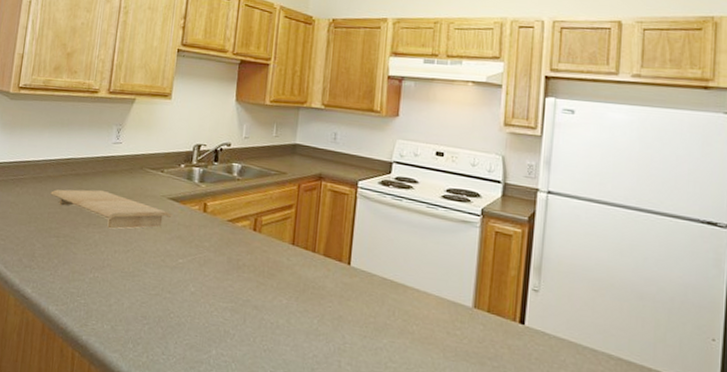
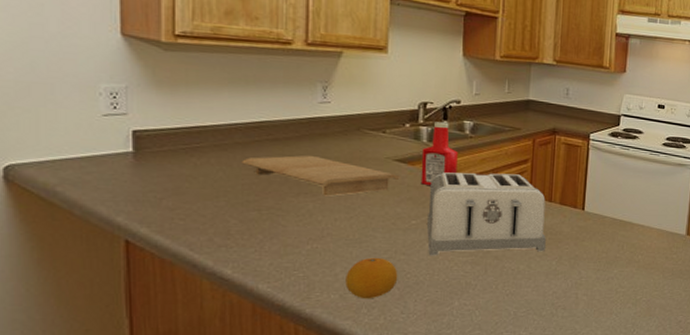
fruit: none [117,292,163,335] -> present [345,257,398,299]
ketchup bottle: none [190,163,225,225] -> present [420,122,458,185]
toaster: none [191,213,309,307] -> present [427,172,546,256]

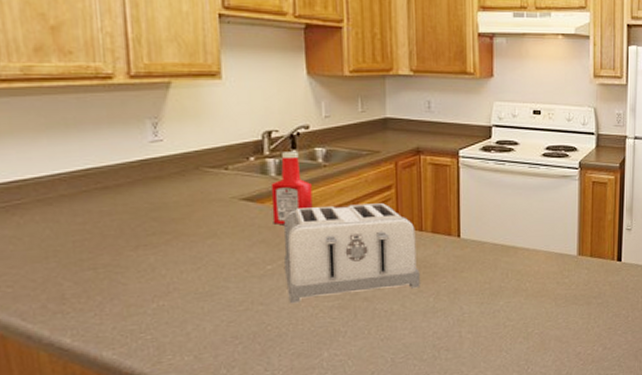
cutting board: present [242,155,400,196] -> none [69,201,249,247]
fruit: present [345,257,398,299] -> none [199,310,258,359]

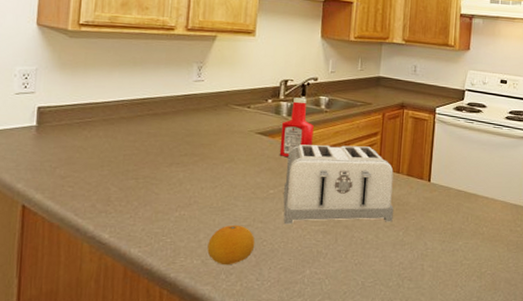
fruit: none [199,310,258,359] -> present [207,225,255,266]

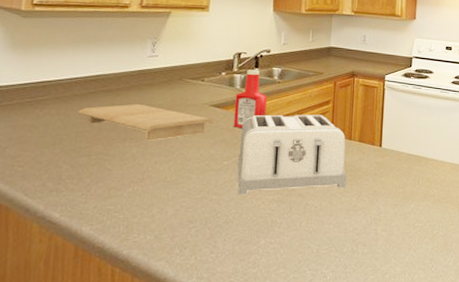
cutting board: none [125,128,261,167] -> present [78,103,215,141]
fruit: present [207,225,255,266] -> none [161,198,210,240]

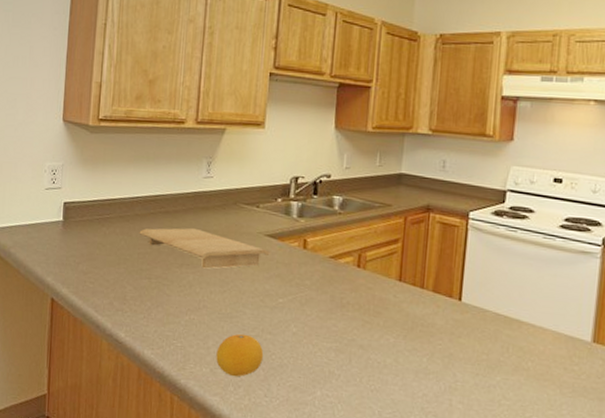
fruit: none [161,198,210,240] -> present [216,334,264,377]
ketchup bottle: present [233,70,267,127] -> none [289,197,326,263]
toaster: present [237,114,346,195] -> none [293,250,417,346]

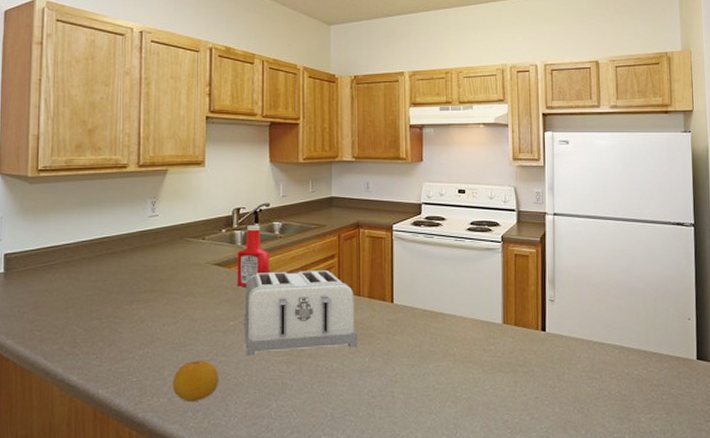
cutting board: present [139,227,270,269] -> none [86,265,218,303]
ketchup bottle: none [289,197,326,263] -> present [237,225,269,286]
toaster: none [293,250,417,346] -> present [245,270,357,357]

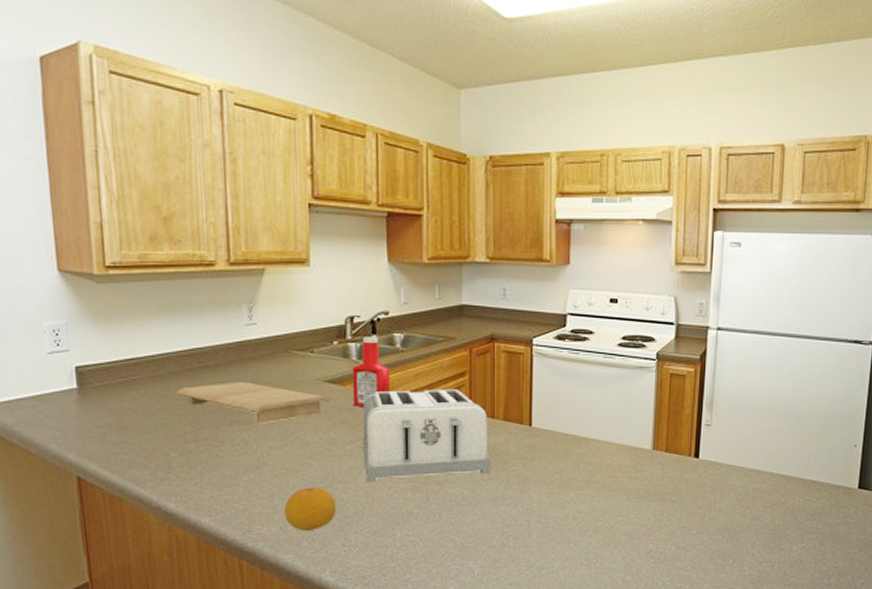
cutting board: none [86,265,218,303] -> present [176,381,331,424]

